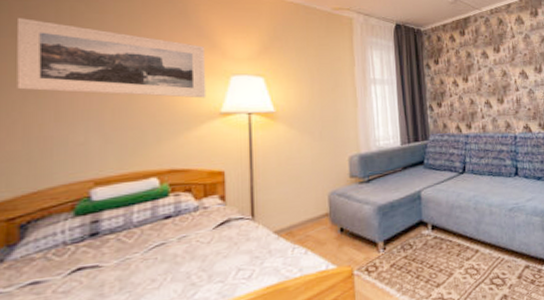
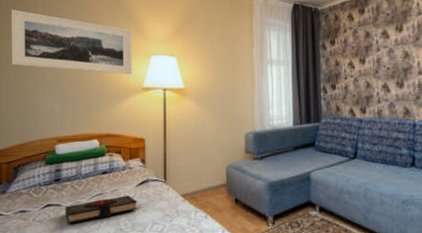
book: none [106,241,217,289] -> present [65,196,138,224]

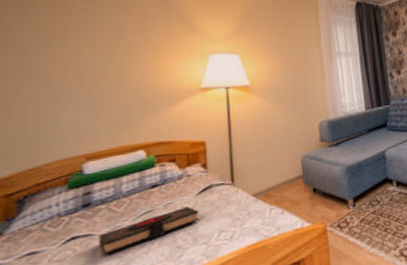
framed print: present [11,10,133,75] -> none [12,11,188,76]

